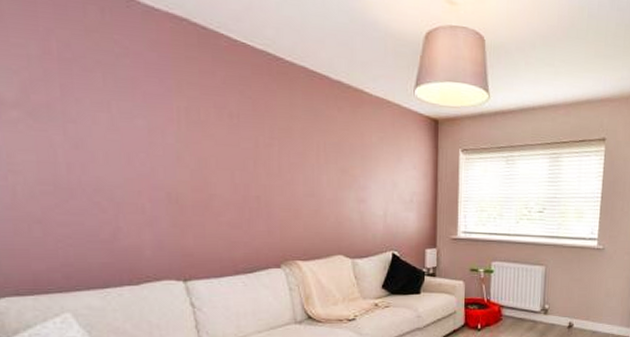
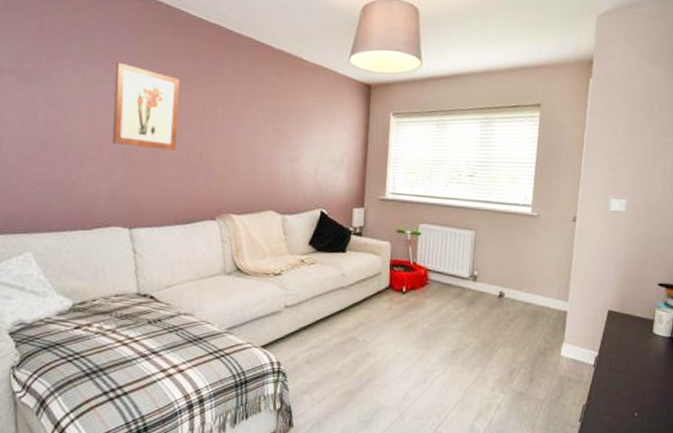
wall art: none [147,94,229,194] -> present [112,62,180,151]

